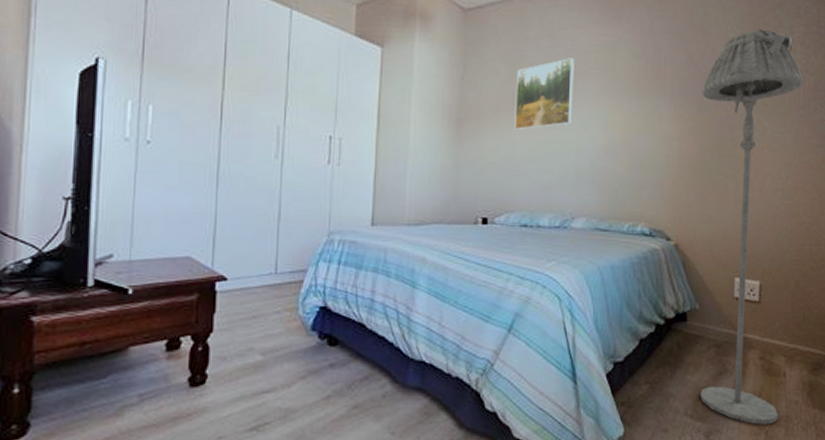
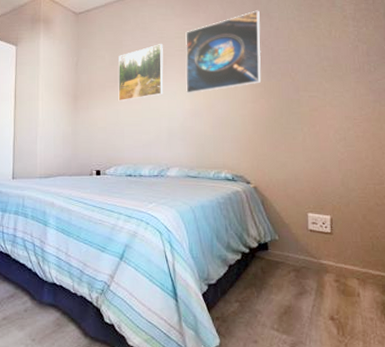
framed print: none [600,24,694,125] -> present [185,10,261,94]
floor lamp: present [700,28,803,425] -> none [269,9,357,338]

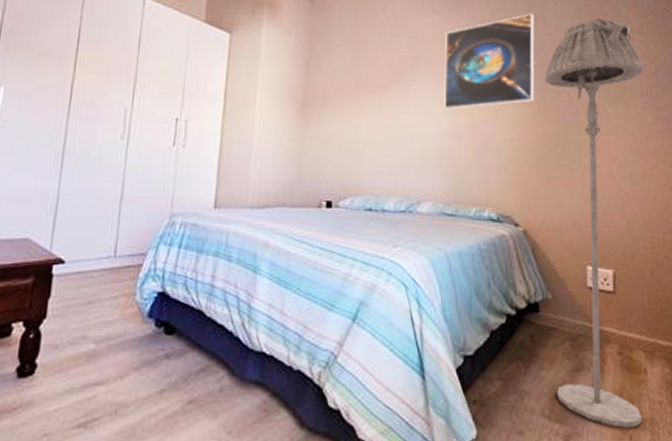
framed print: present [118,44,164,101] -> none [359,45,418,114]
floor lamp: none [269,9,357,338] -> present [544,17,644,428]

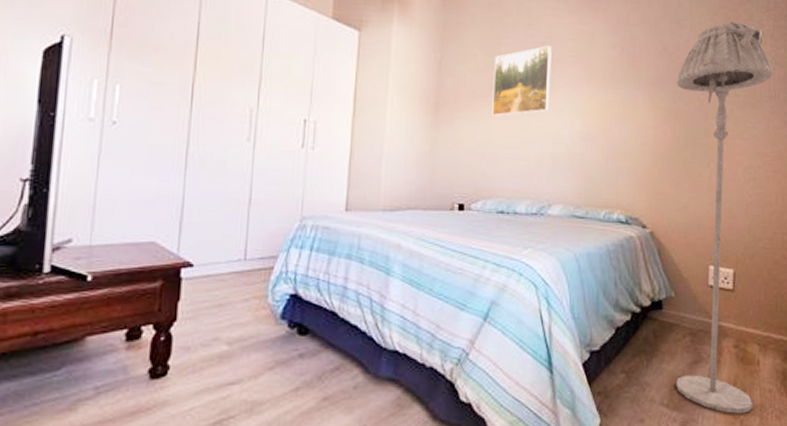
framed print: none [359,45,418,114] -> present [492,46,552,116]
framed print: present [444,13,535,110] -> none [577,15,669,113]

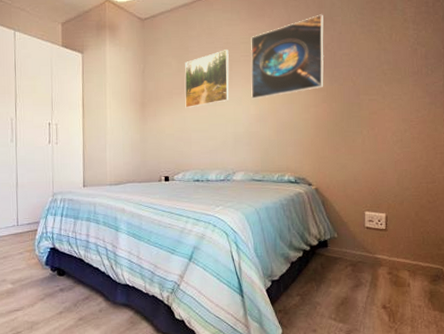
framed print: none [577,15,669,113] -> present [250,14,324,100]
floor lamp: present [676,20,773,414] -> none [332,12,416,324]

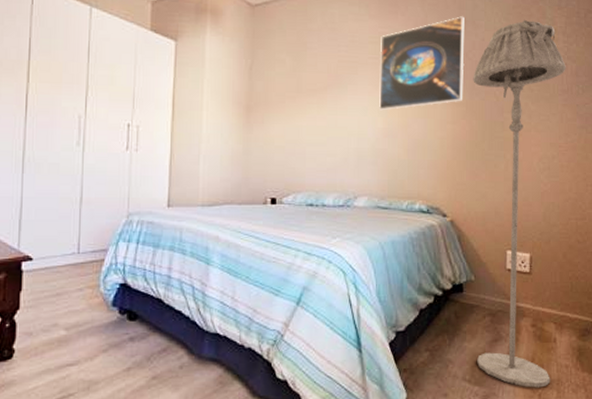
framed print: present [184,50,229,108] -> none [300,49,354,116]
floor lamp: none [332,12,416,324] -> present [473,19,566,388]

